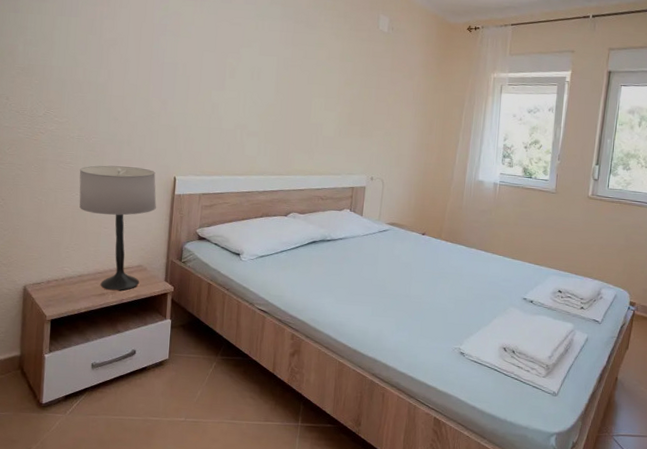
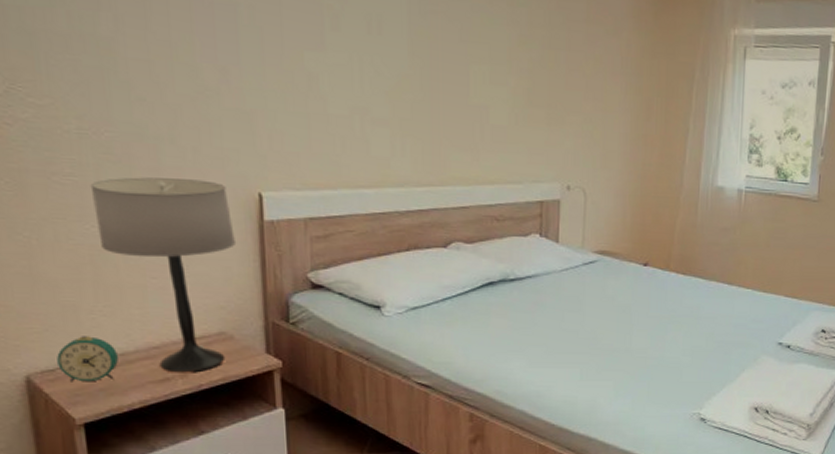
alarm clock: none [43,262,77,293] -> present [57,336,118,382]

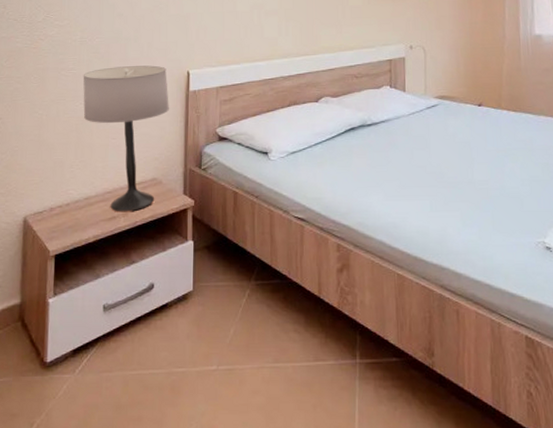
alarm clock: present [57,336,118,382] -> none [45,185,84,221]

